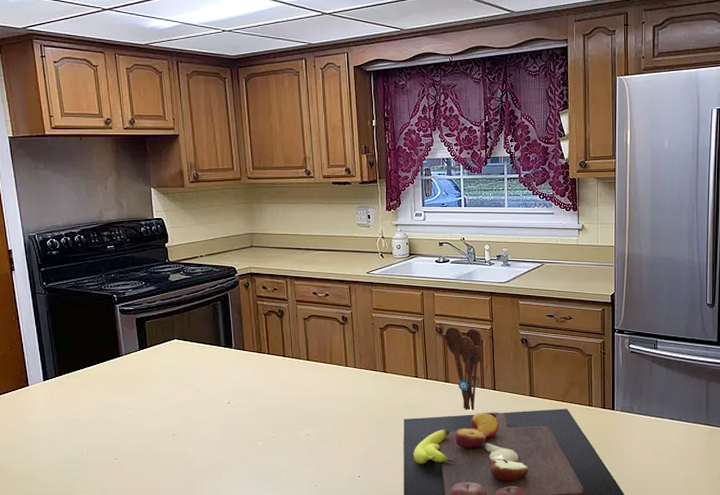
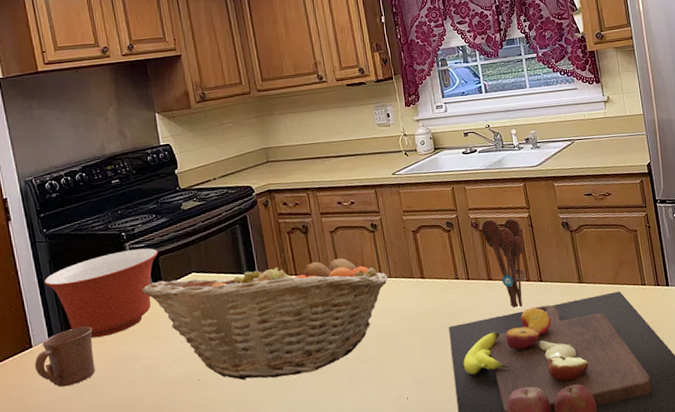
mug: none [30,374,83,424] -> present [34,326,95,387]
mixing bowl: none [42,311,145,386] -> present [44,248,158,339]
fruit basket: none [127,333,353,443] -> present [141,253,389,381]

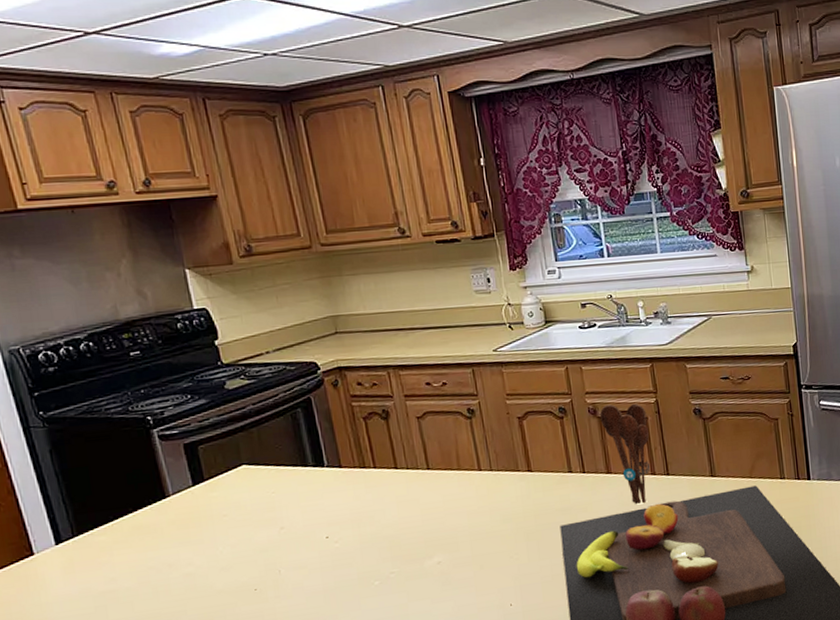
mug: present [34,326,95,387] -> none [38,528,121,601]
mixing bowl: present [44,248,158,339] -> none [45,435,196,544]
fruit basket: present [141,253,389,381] -> none [176,443,489,589]

